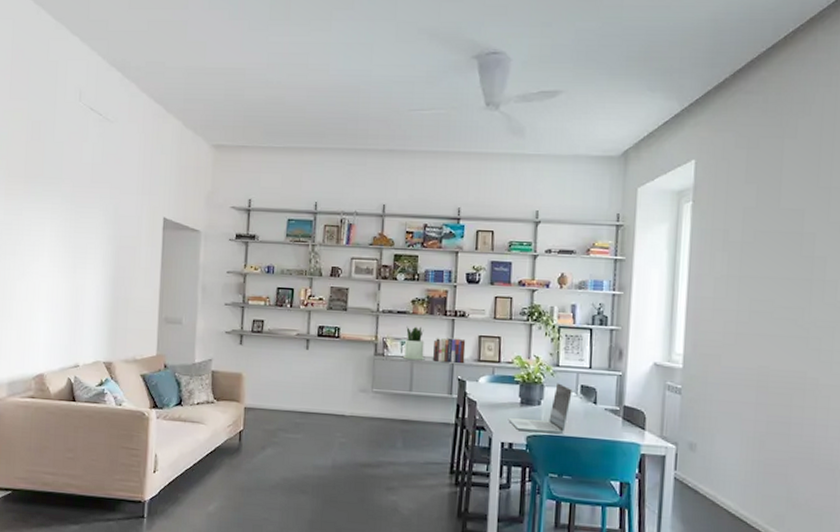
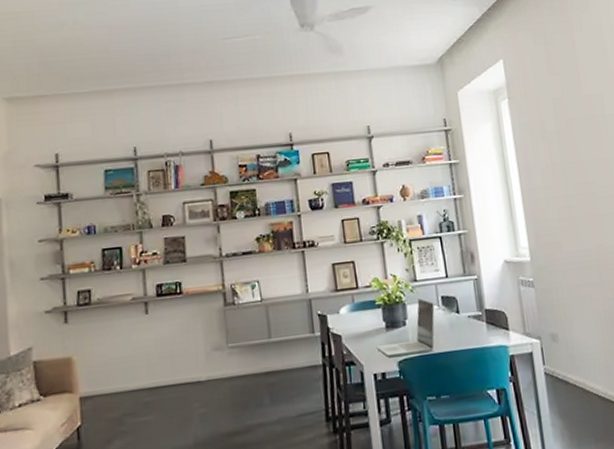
planter: present [402,326,425,361] -> none [254,265,280,305]
books: present [433,337,466,363] -> none [287,270,322,300]

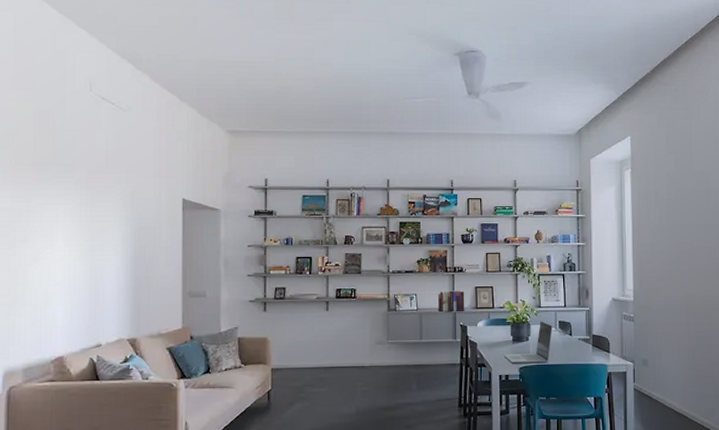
books: none [287,270,322,300] -> present [438,290,465,311]

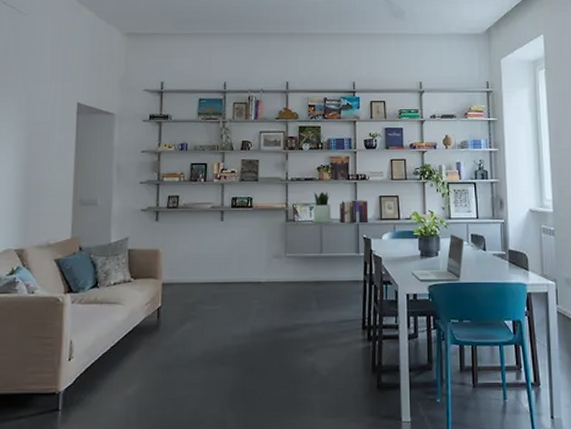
planter: none [412,283,432,313] -> present [311,191,333,224]

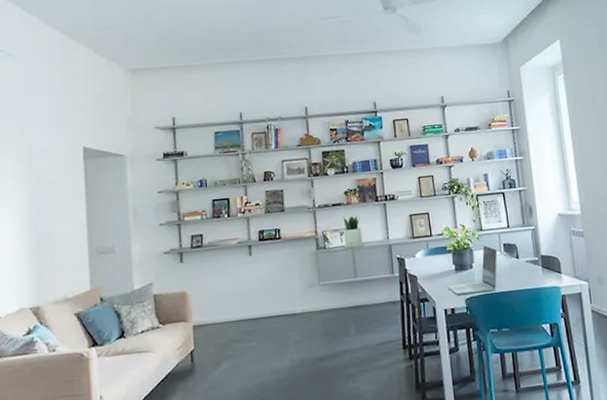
books: present [340,200,369,223] -> none [370,219,401,245]

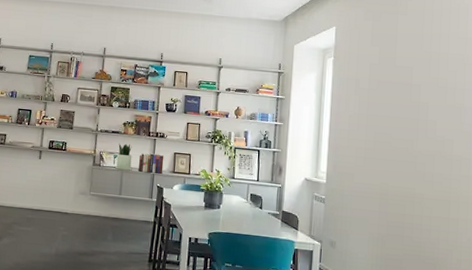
books: none [370,219,401,245] -> present [138,152,164,174]
laptop: present [447,245,498,295] -> none [195,192,244,231]

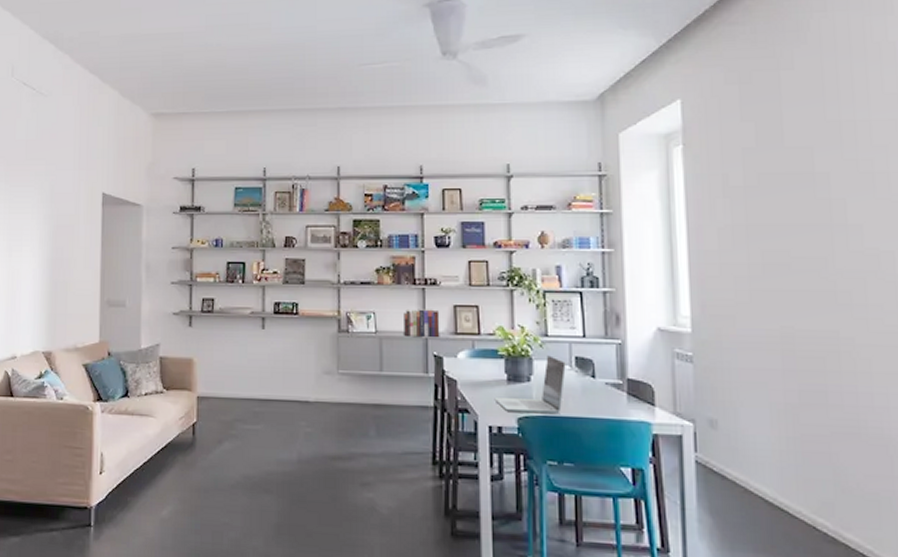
planter: present [114,143,132,171] -> none [369,298,395,337]
laptop: none [195,192,244,231] -> present [494,355,566,413]

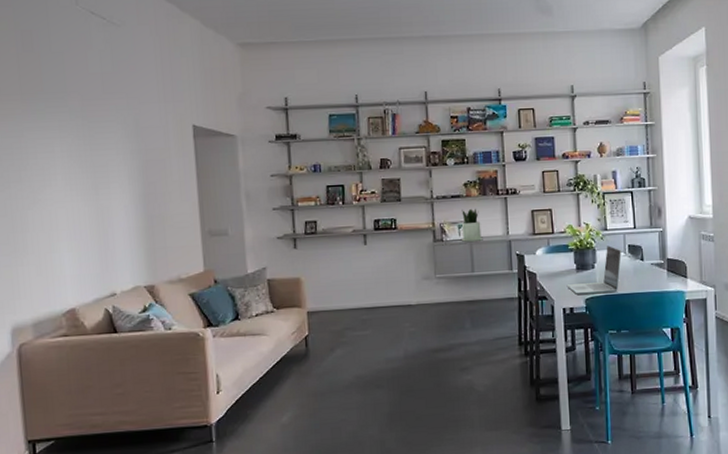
planter: none [369,298,395,337] -> present [461,208,483,243]
books: present [404,309,440,337] -> none [490,215,521,240]

